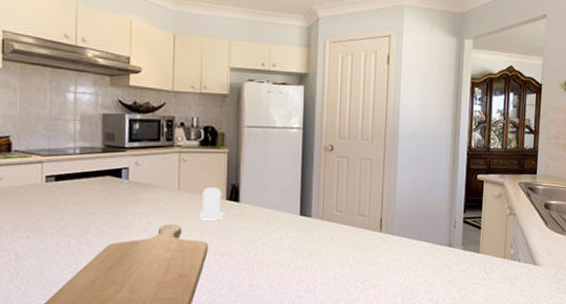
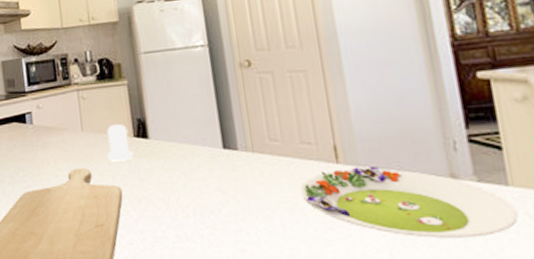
salad plate: none [352,234,481,287] -> present [300,165,520,238]

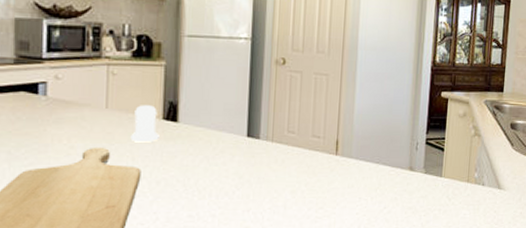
salad plate: present [300,165,520,238] -> none [304,157,443,215]

